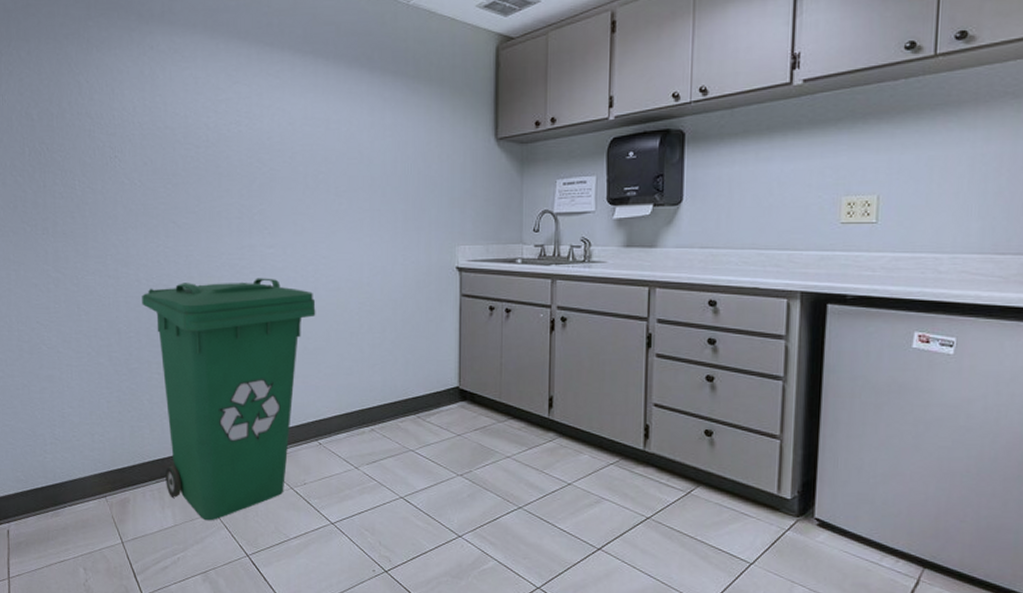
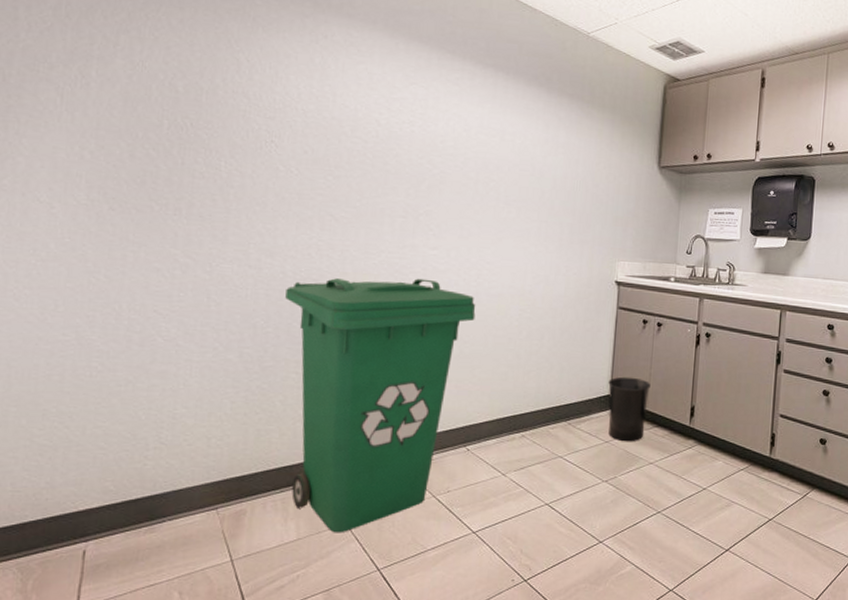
waste bin: none [456,367,502,434] -> present [608,376,651,441]

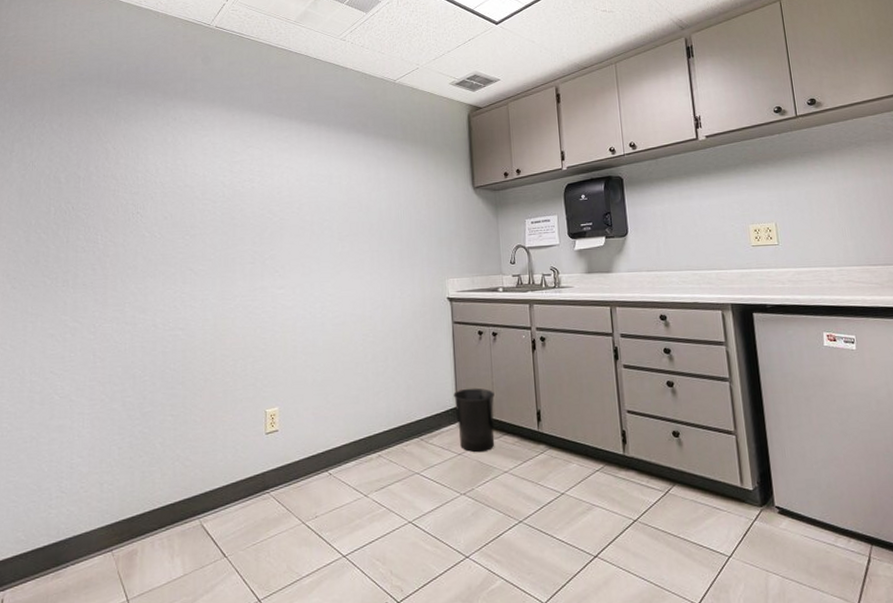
recycling bin: present [285,278,476,532] -> none [158,316,324,565]

